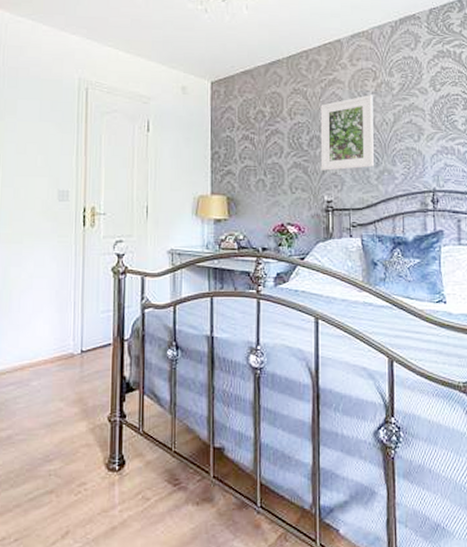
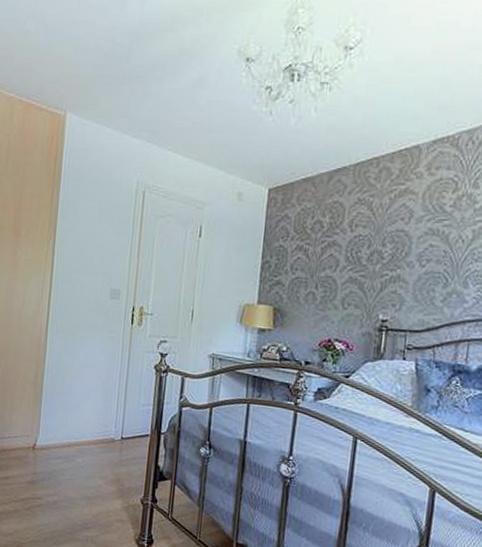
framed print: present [320,95,374,171] -> none [378,208,451,289]

